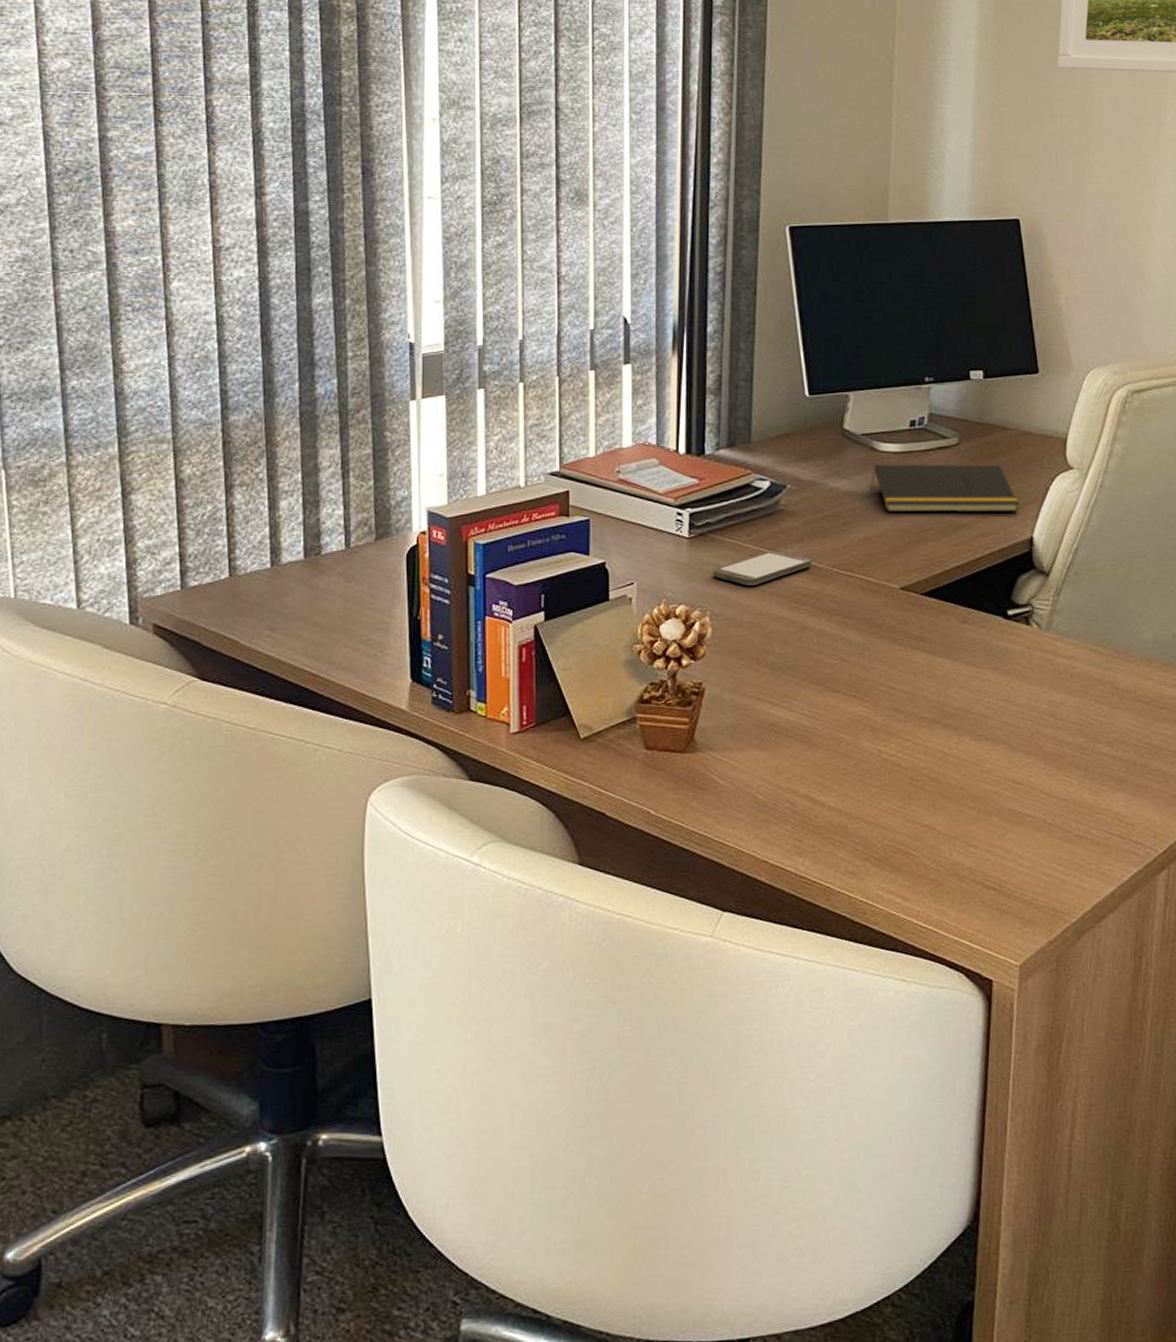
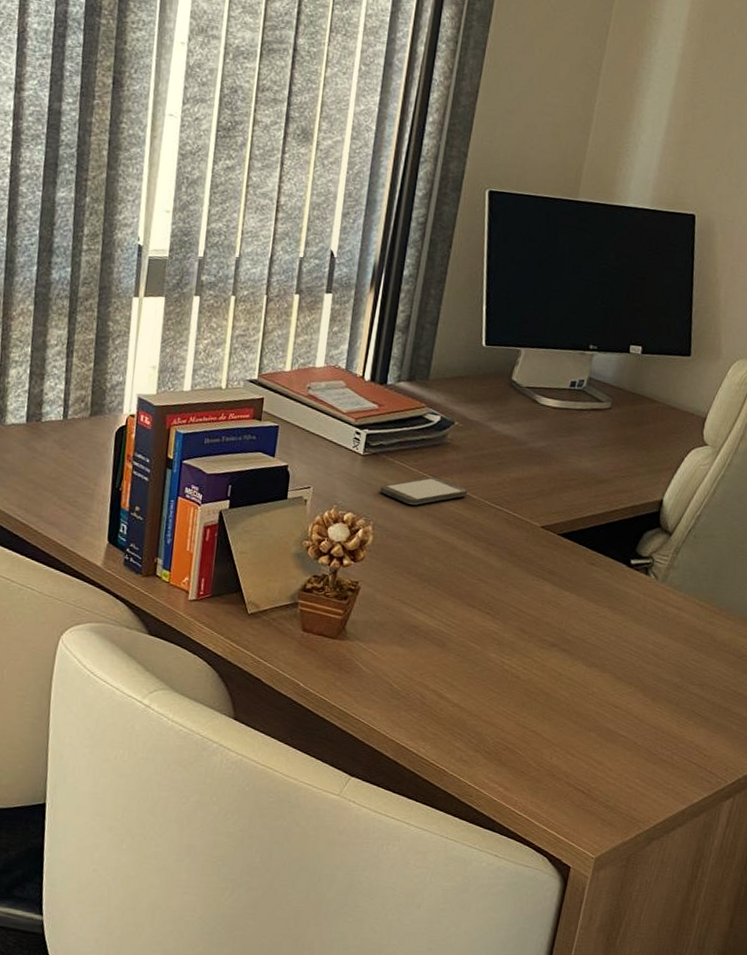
notepad: present [870,463,1019,513] -> none [528,415,655,476]

